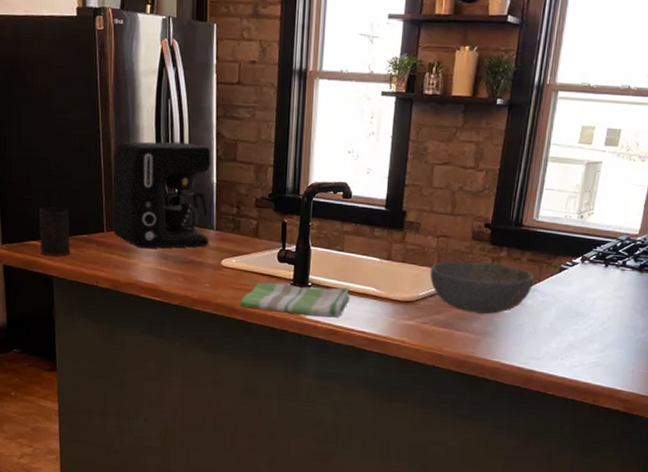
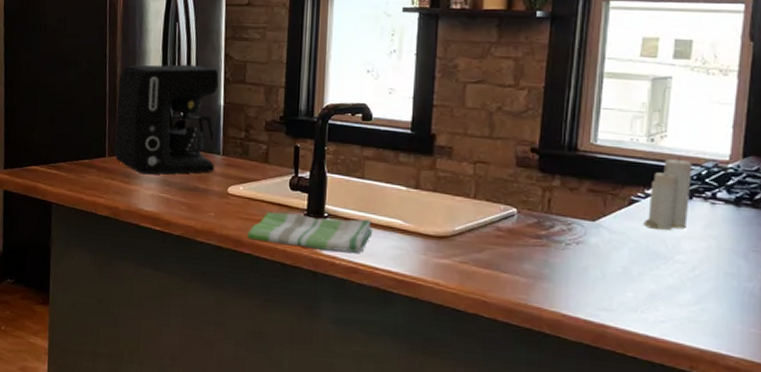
cup: present [39,207,71,256] -> none [41,131,72,182]
bowl: present [429,261,535,315] -> none [466,190,598,254]
candle: none [568,231,611,292] -> present [643,157,692,230]

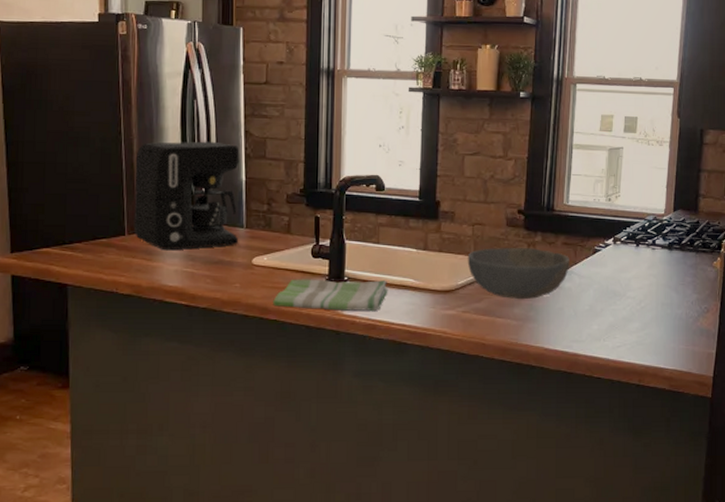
bowl: none [466,190,598,254] -> present [467,248,570,300]
candle: present [643,157,692,230] -> none [604,213,638,272]

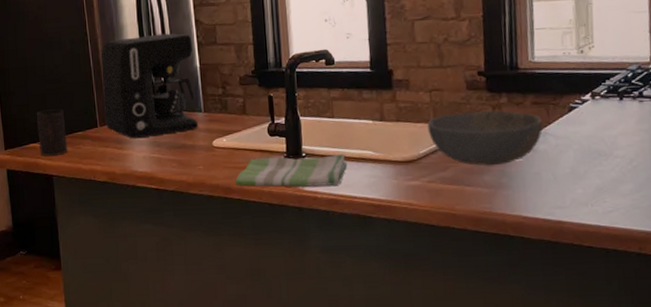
cup: none [53,212,88,263] -> present [37,109,68,156]

